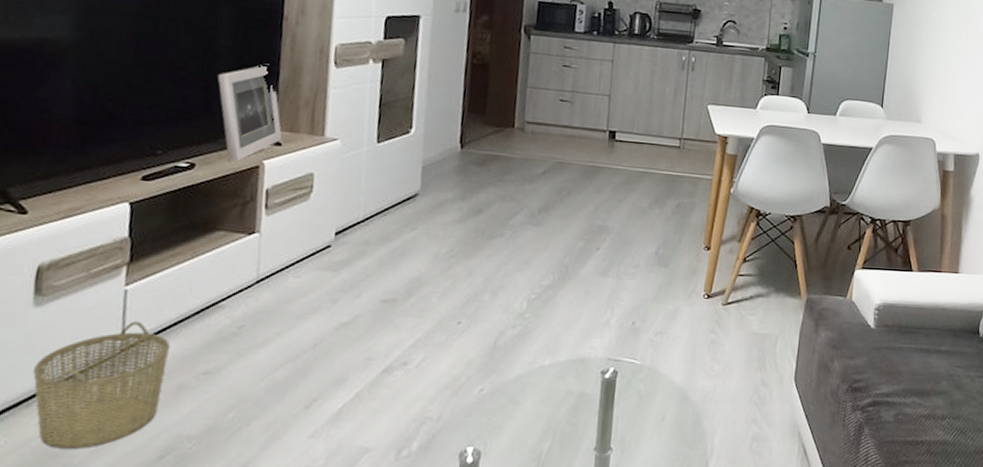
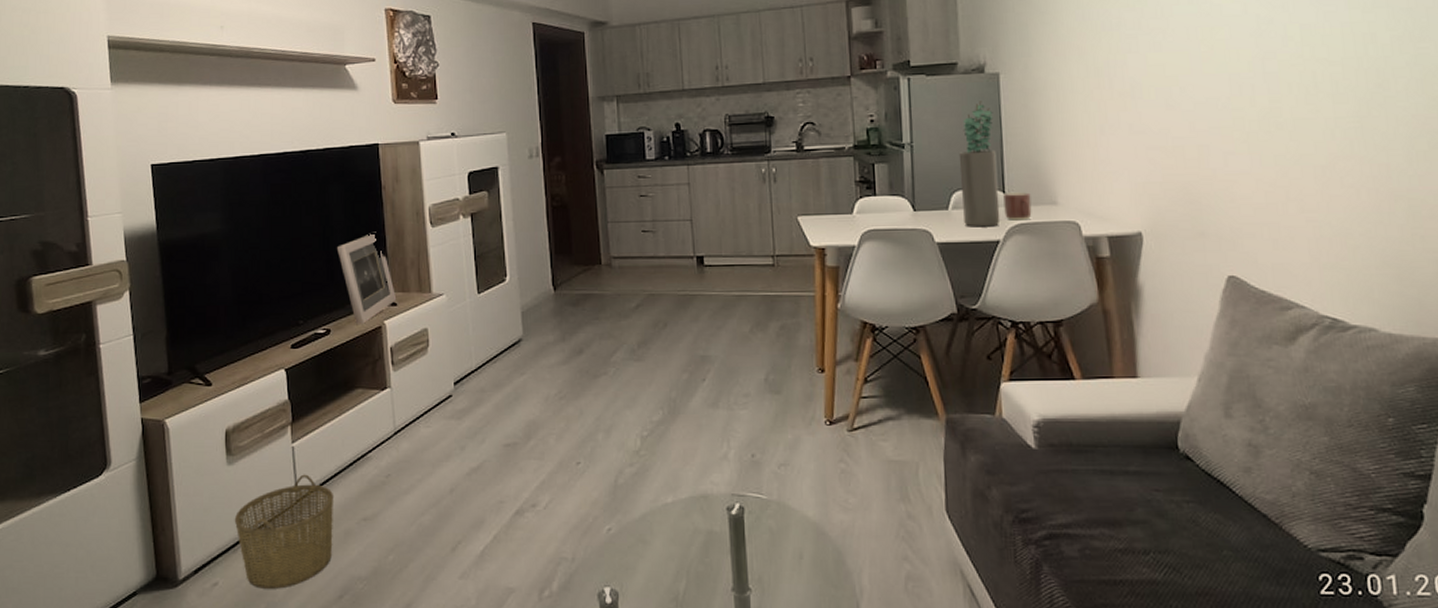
vase: none [847,25,884,136] -> present [958,101,1001,227]
mug: none [880,107,902,133] -> present [1003,192,1032,221]

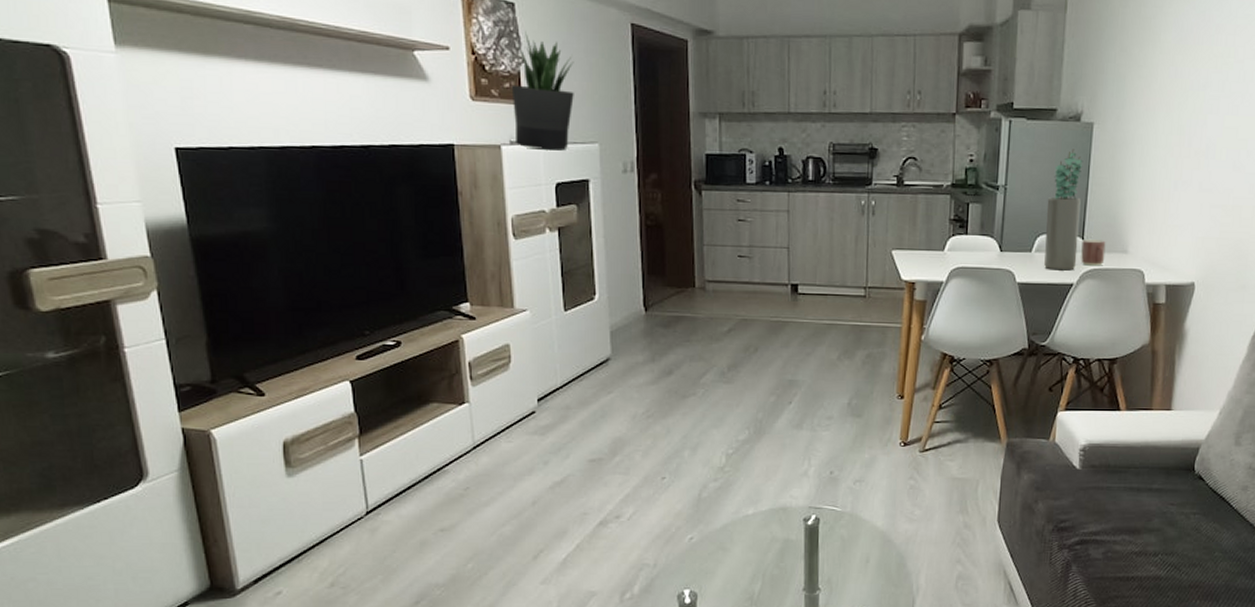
basket: present [234,474,334,589] -> none [297,486,409,597]
picture frame: present [336,231,397,325] -> none [406,240,476,338]
planter: none [428,39,483,143] -> present [511,31,574,151]

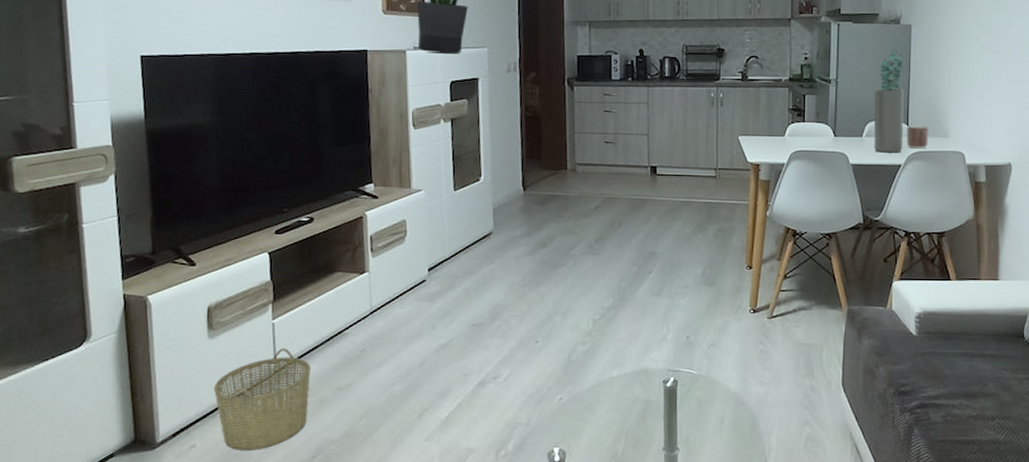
basket: none [297,486,409,597] -> present [213,348,311,450]

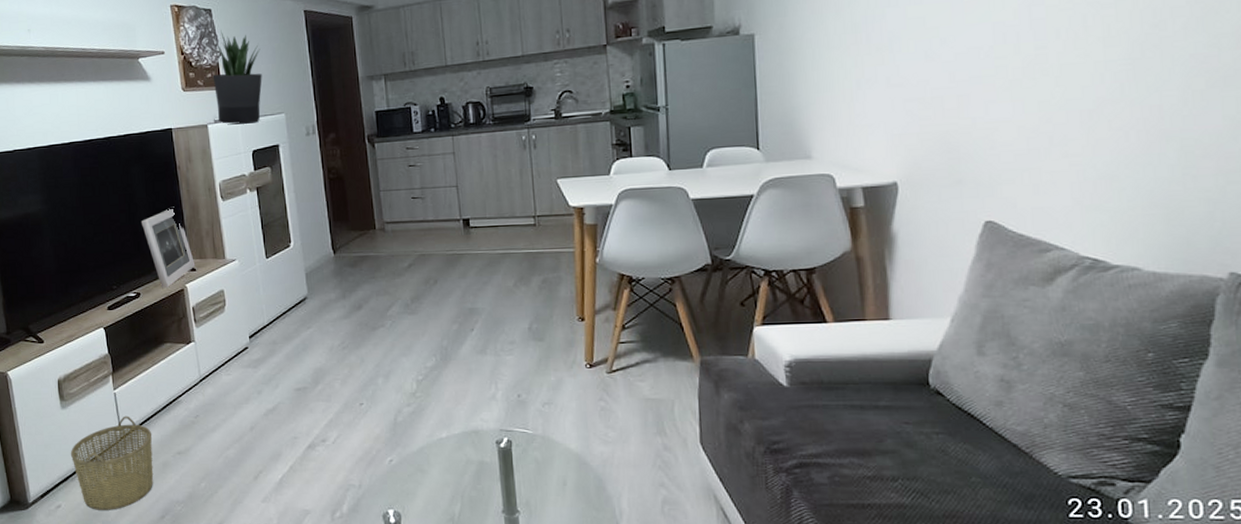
picture frame: none [322,130,378,215] -> present [140,206,196,289]
vase: present [873,47,904,153] -> none [713,62,755,184]
mug: present [907,125,928,149] -> none [757,148,786,176]

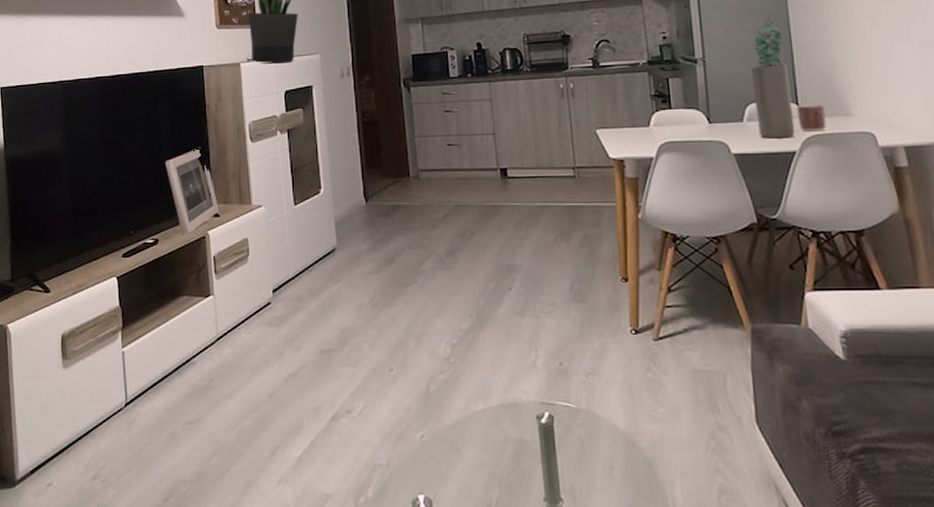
basket: present [70,416,154,510] -> none [68,378,161,490]
vase: none [713,62,755,184] -> present [750,17,796,139]
mug: none [757,148,786,176] -> present [797,104,827,132]

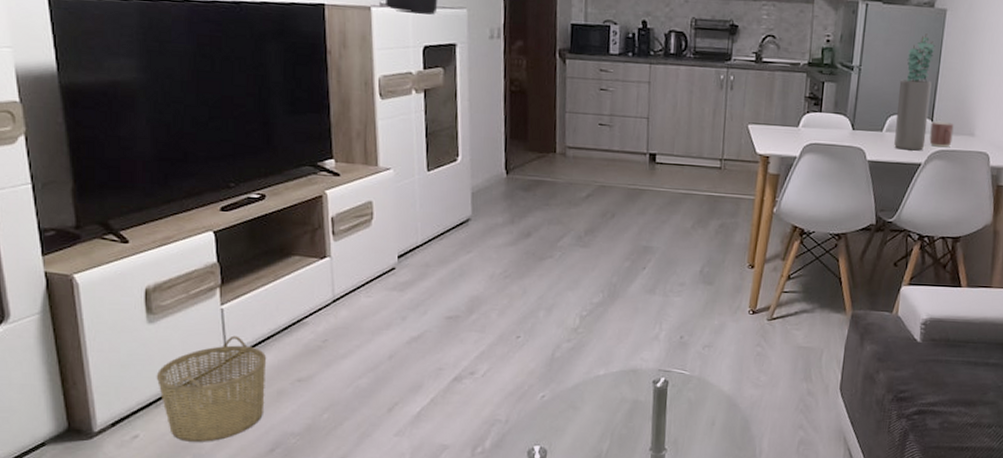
basket: none [68,378,161,490] -> present [156,335,267,442]
picture frame: present [164,147,219,235] -> none [273,98,340,193]

